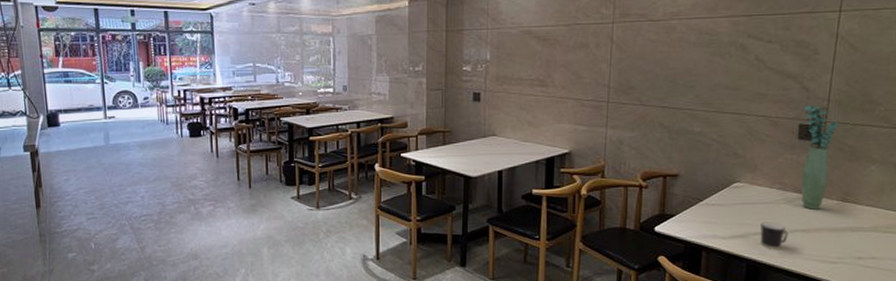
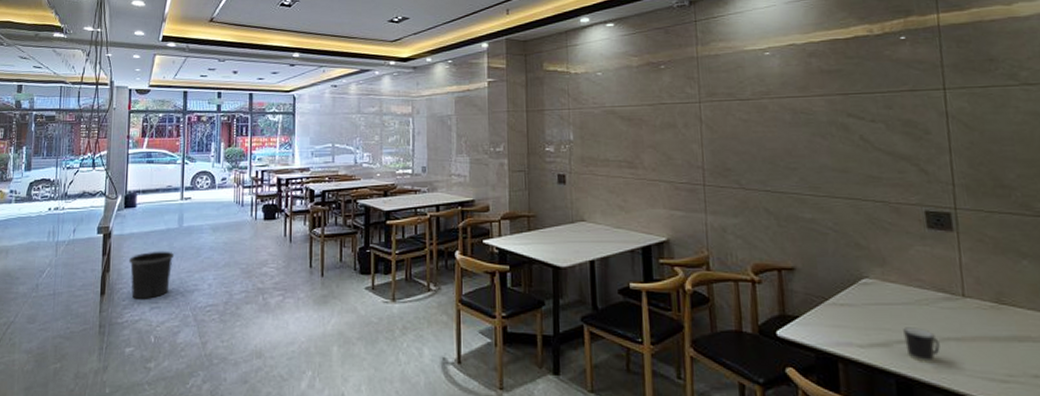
bucket: none [59,167,105,212] -> present [128,251,175,301]
vase: present [801,101,839,210] -> none [925,185,975,313]

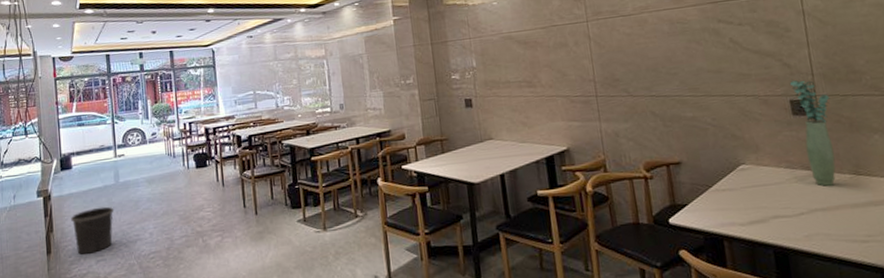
mug: present [903,327,940,362] -> none [777,203,810,233]
vase: none [925,185,975,313] -> present [789,76,836,186]

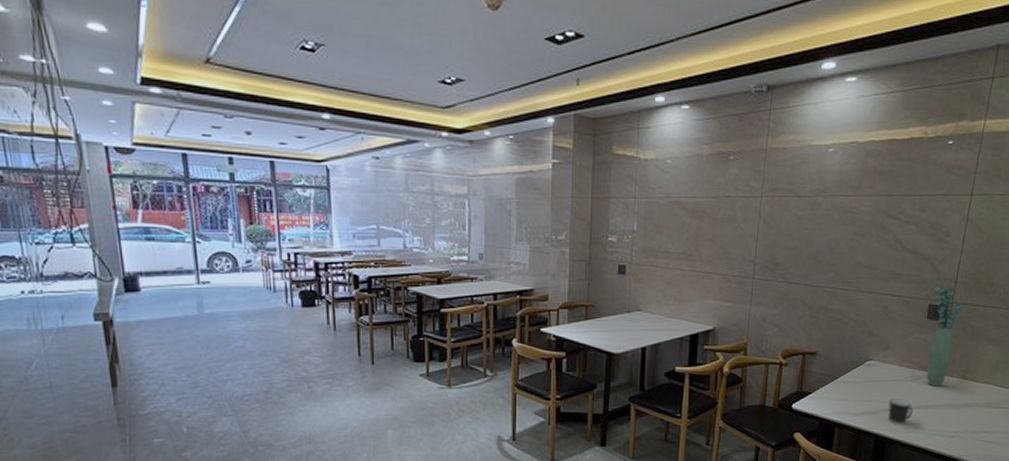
bucket: present [70,206,114,255] -> none [140,339,198,392]
mug: none [777,203,810,233] -> present [887,398,913,425]

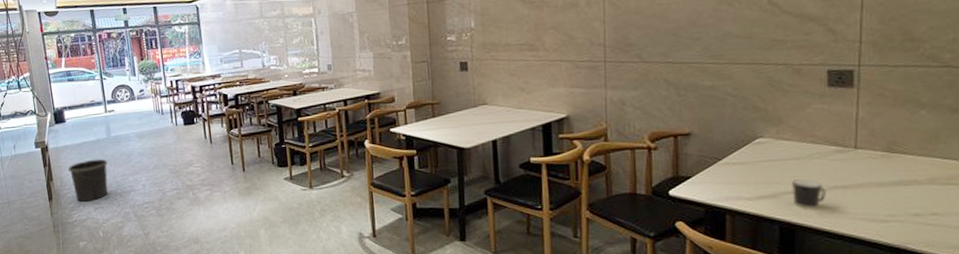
bucket: none [140,339,198,392] -> present [67,159,108,202]
vase: present [926,282,964,387] -> none [830,44,876,163]

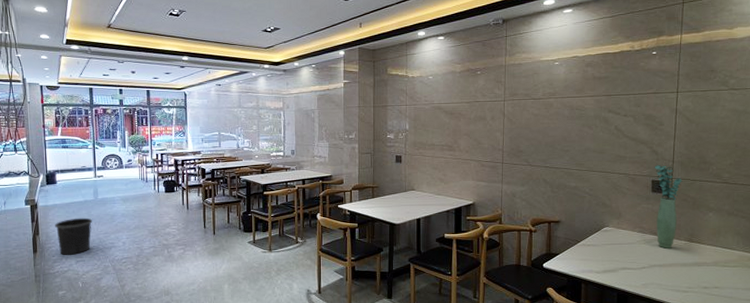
mug: present [792,179,826,209] -> none [626,259,648,281]
vase: none [830,44,876,163] -> present [654,162,683,249]

